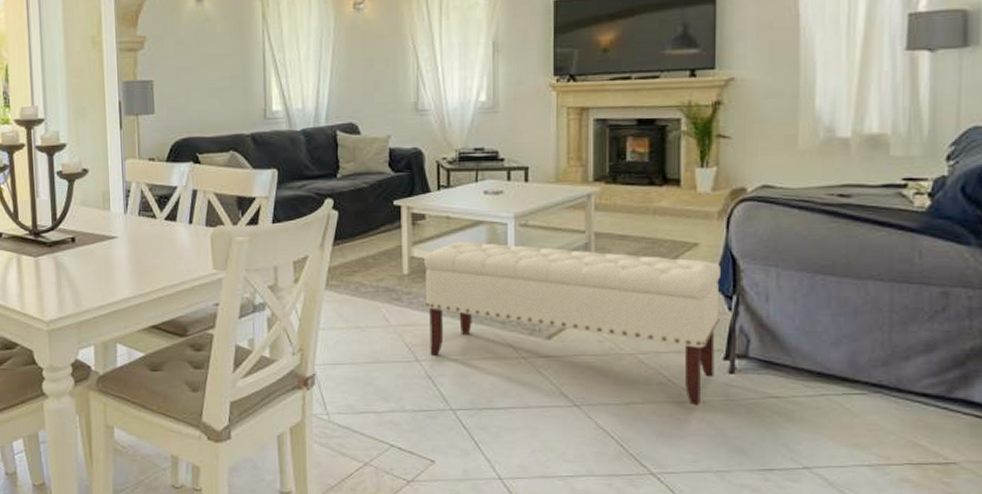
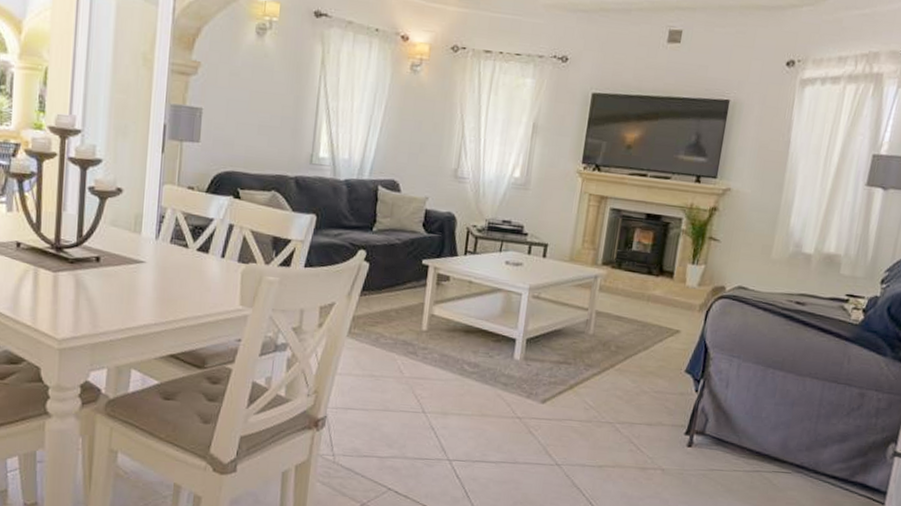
bench: present [424,241,720,406] -> none [436,305,695,473]

